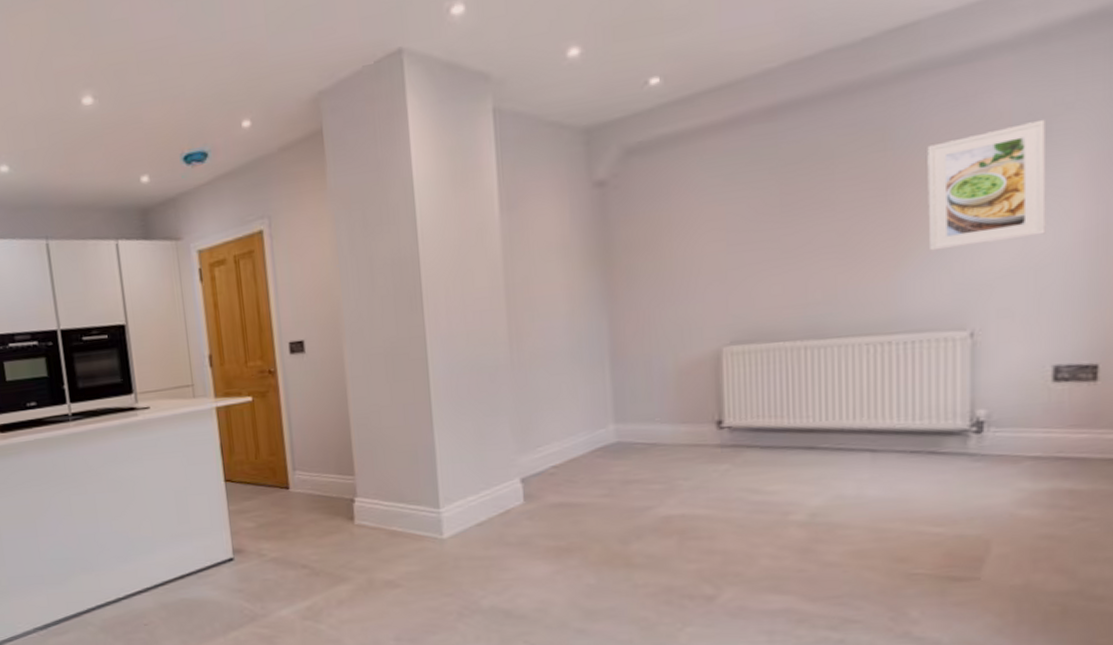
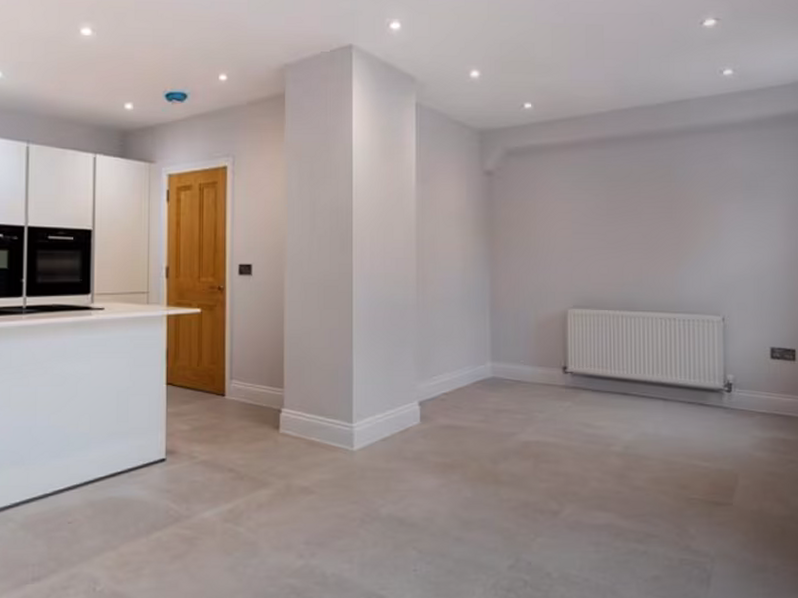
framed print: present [927,119,1047,251] -> none [695,177,763,257]

